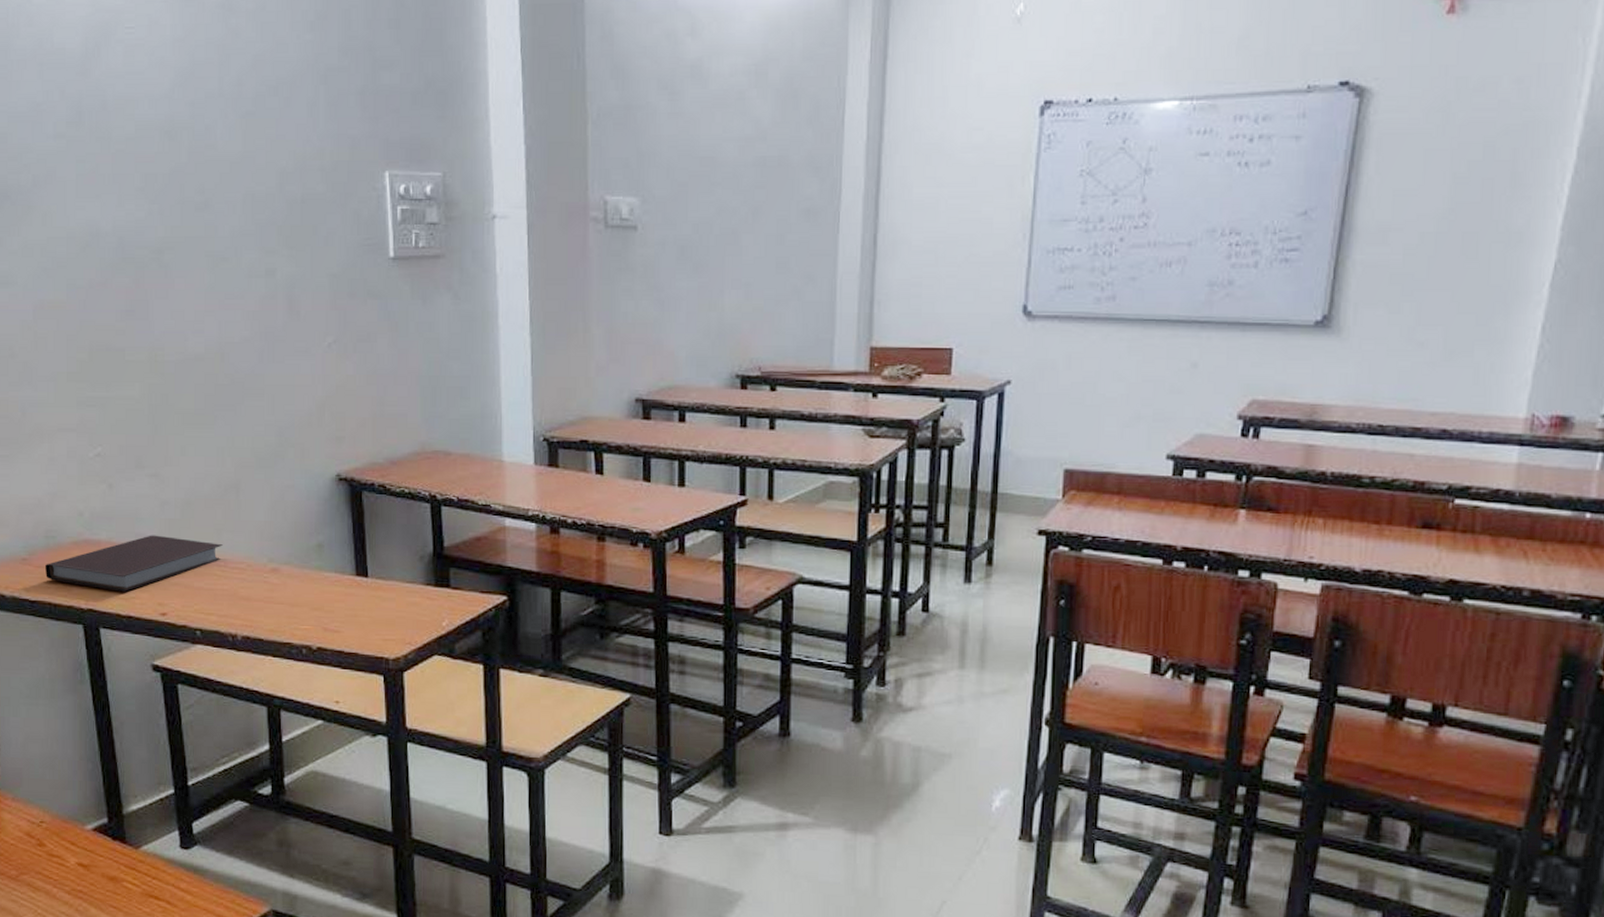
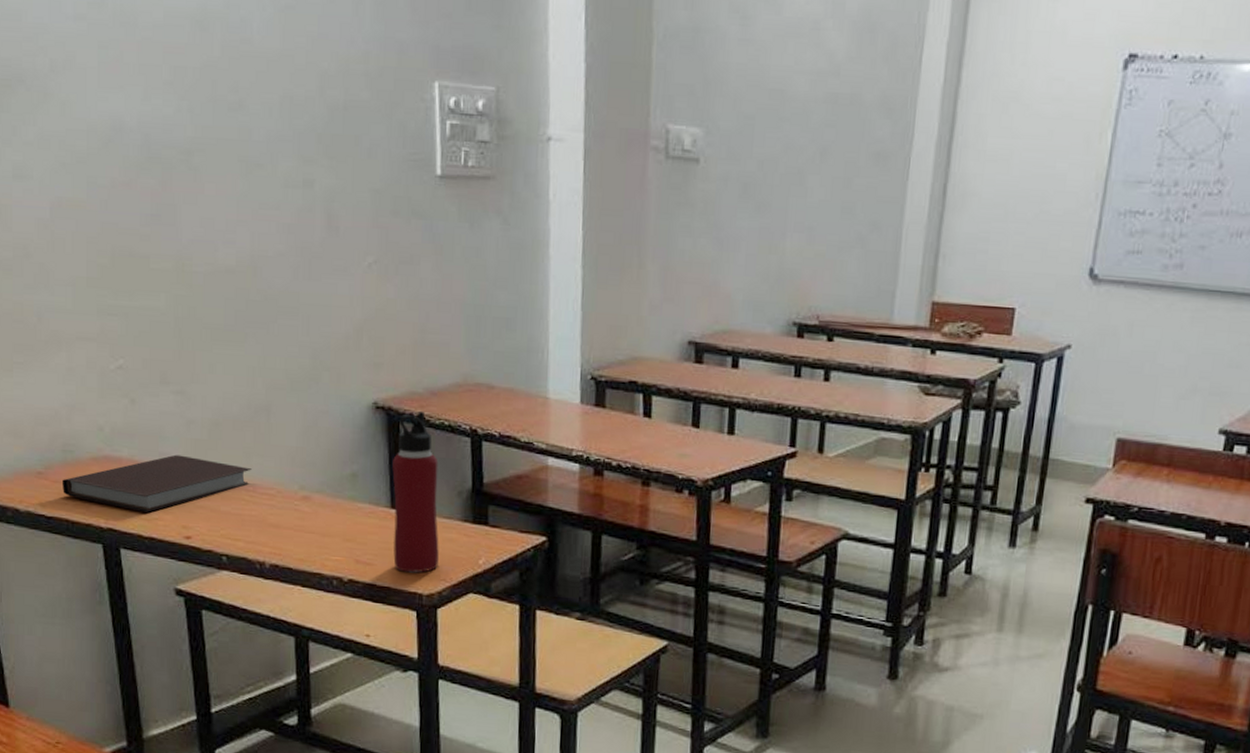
water bottle: none [356,480,403,638] -> present [392,410,439,573]

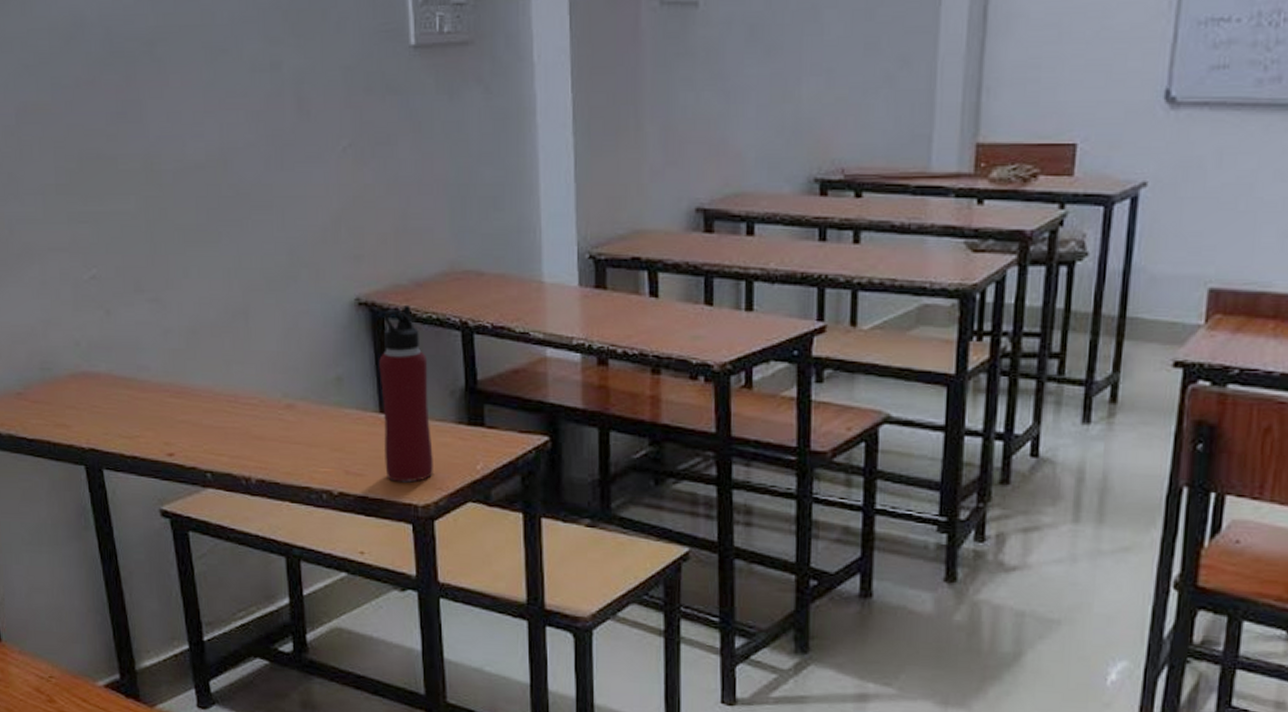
notebook: present [63,454,252,513] -> none [42,367,232,430]

